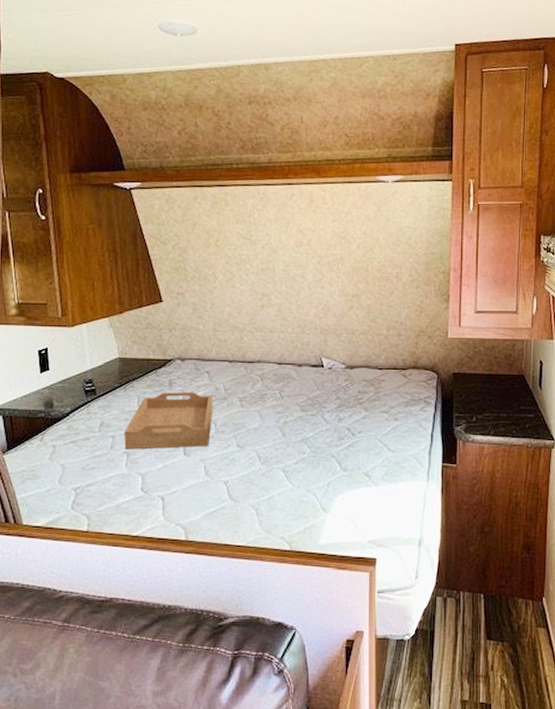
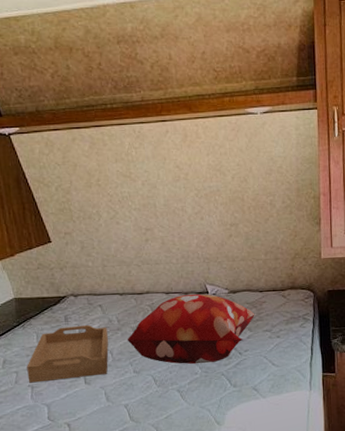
decorative pillow: none [233,366,372,443] -> present [127,294,255,364]

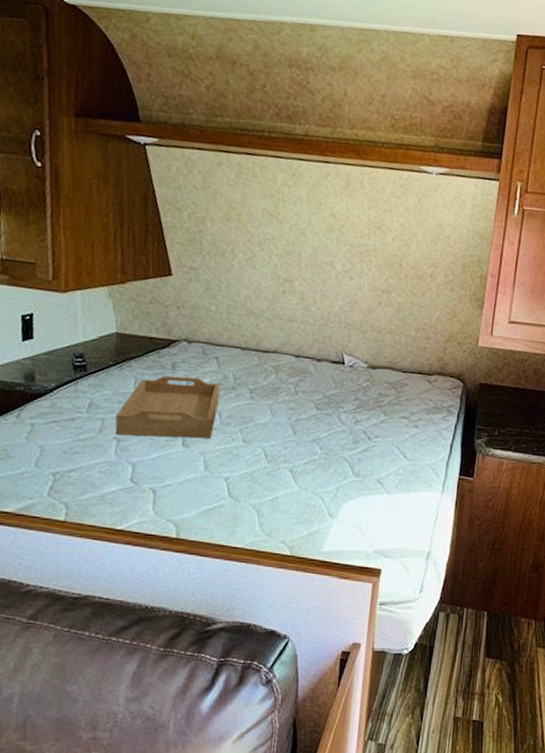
decorative pillow: present [127,294,255,364] -> none [241,361,394,445]

